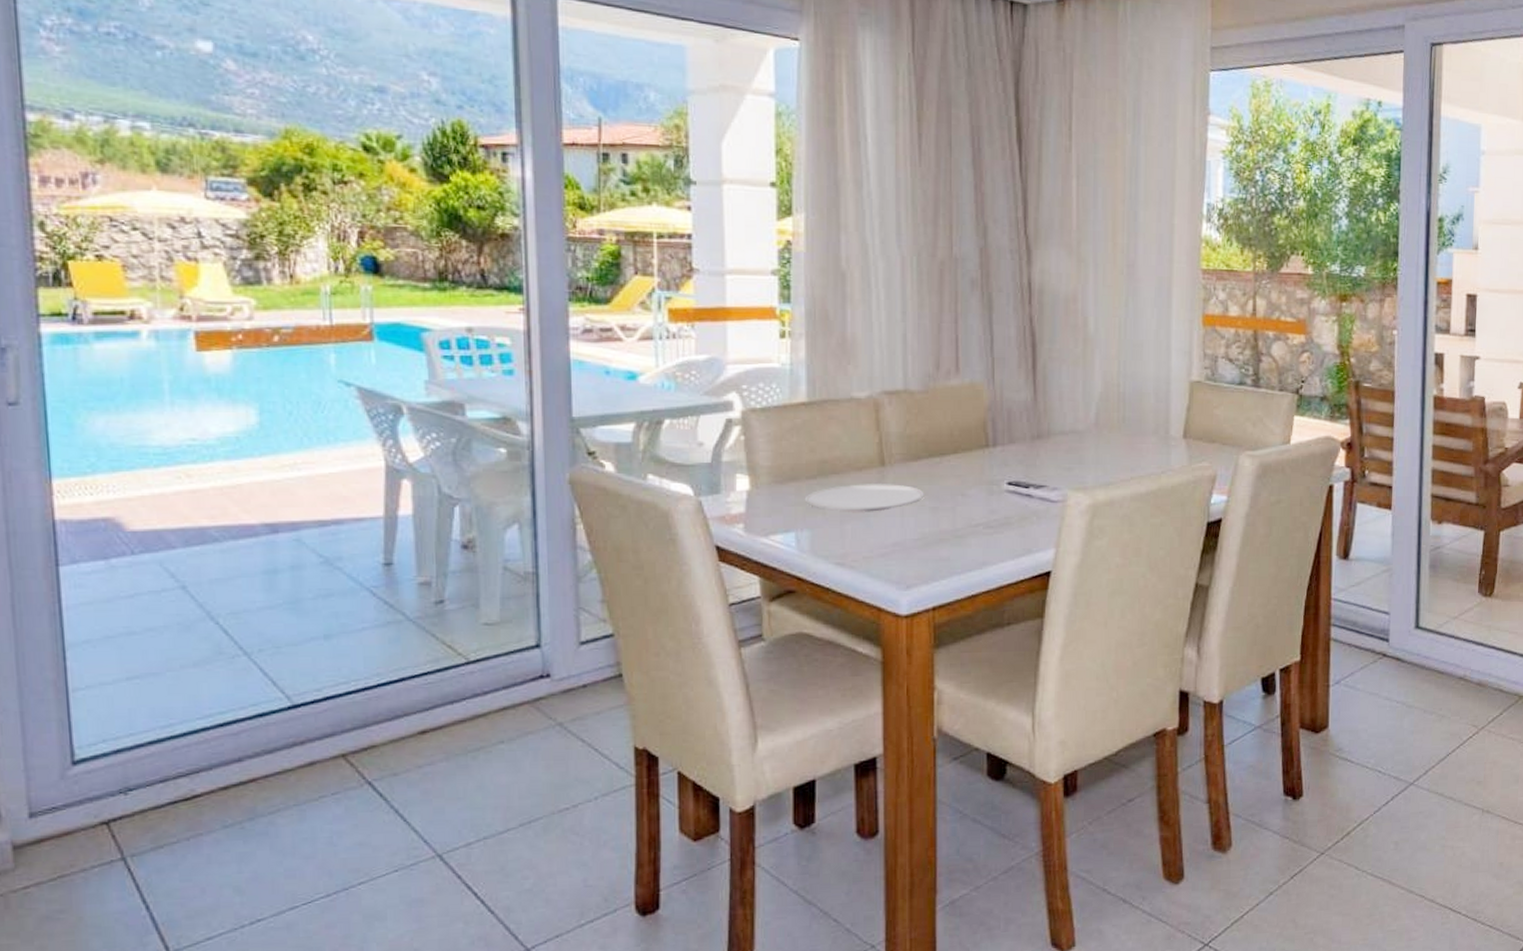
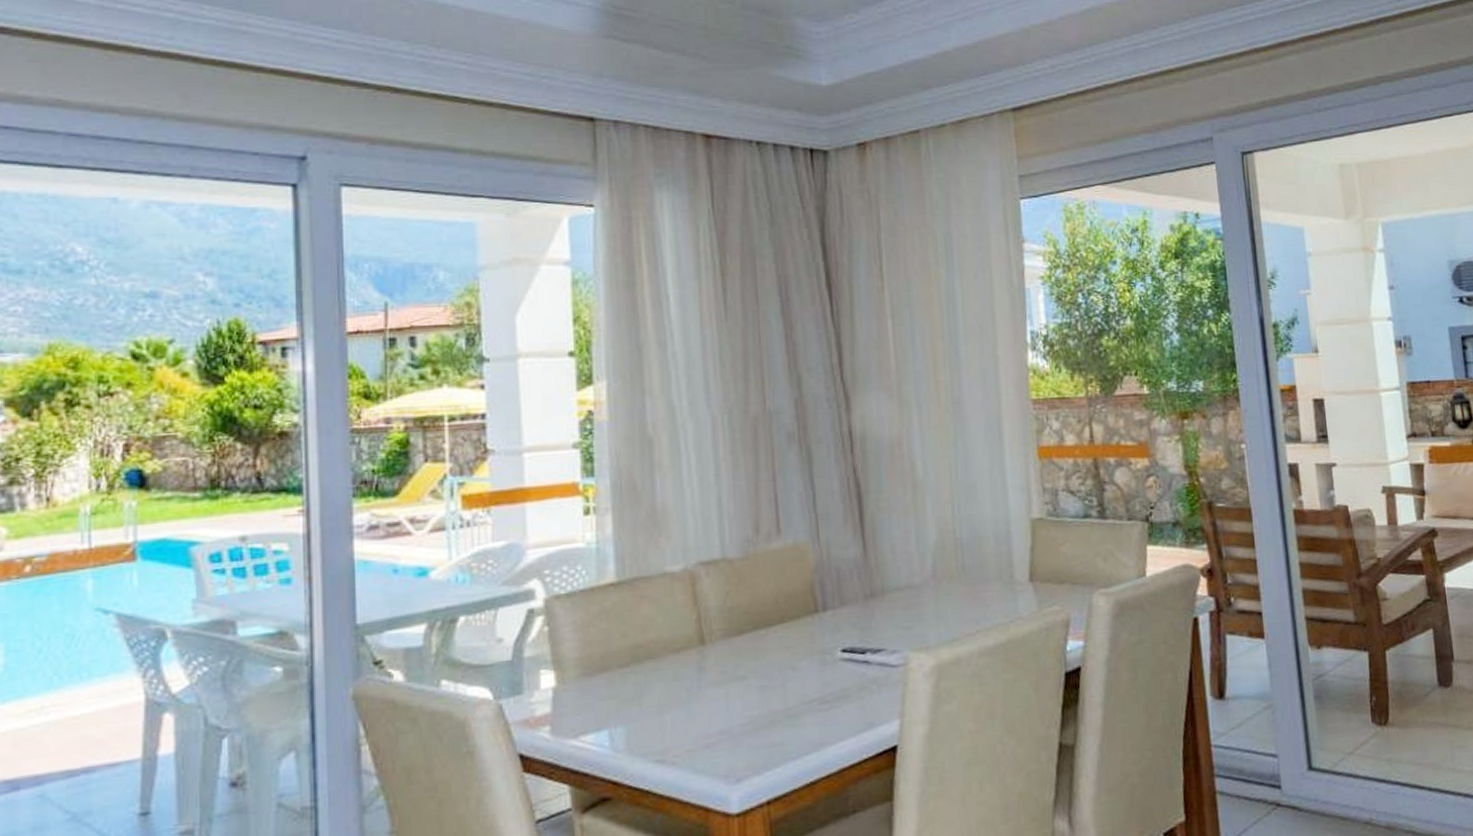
plate: present [804,484,924,512] -> none [617,664,751,701]

